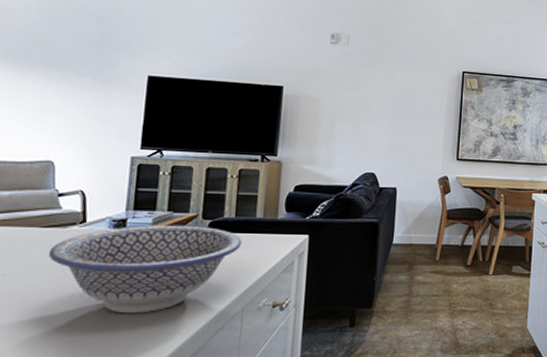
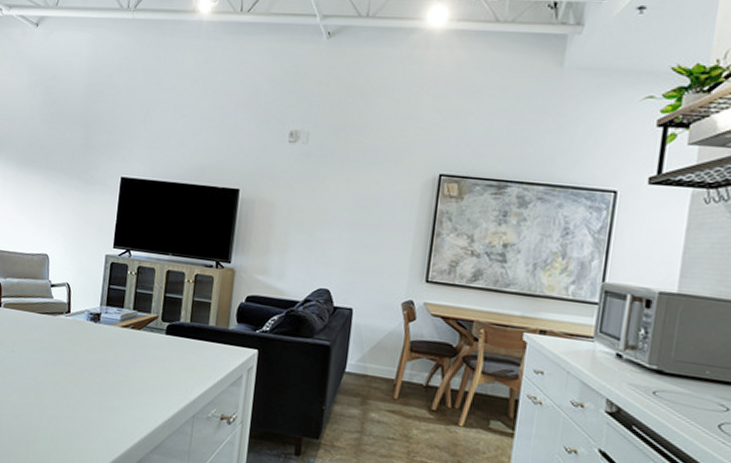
bowl: present [48,225,242,314] -> none [42,321,195,405]

